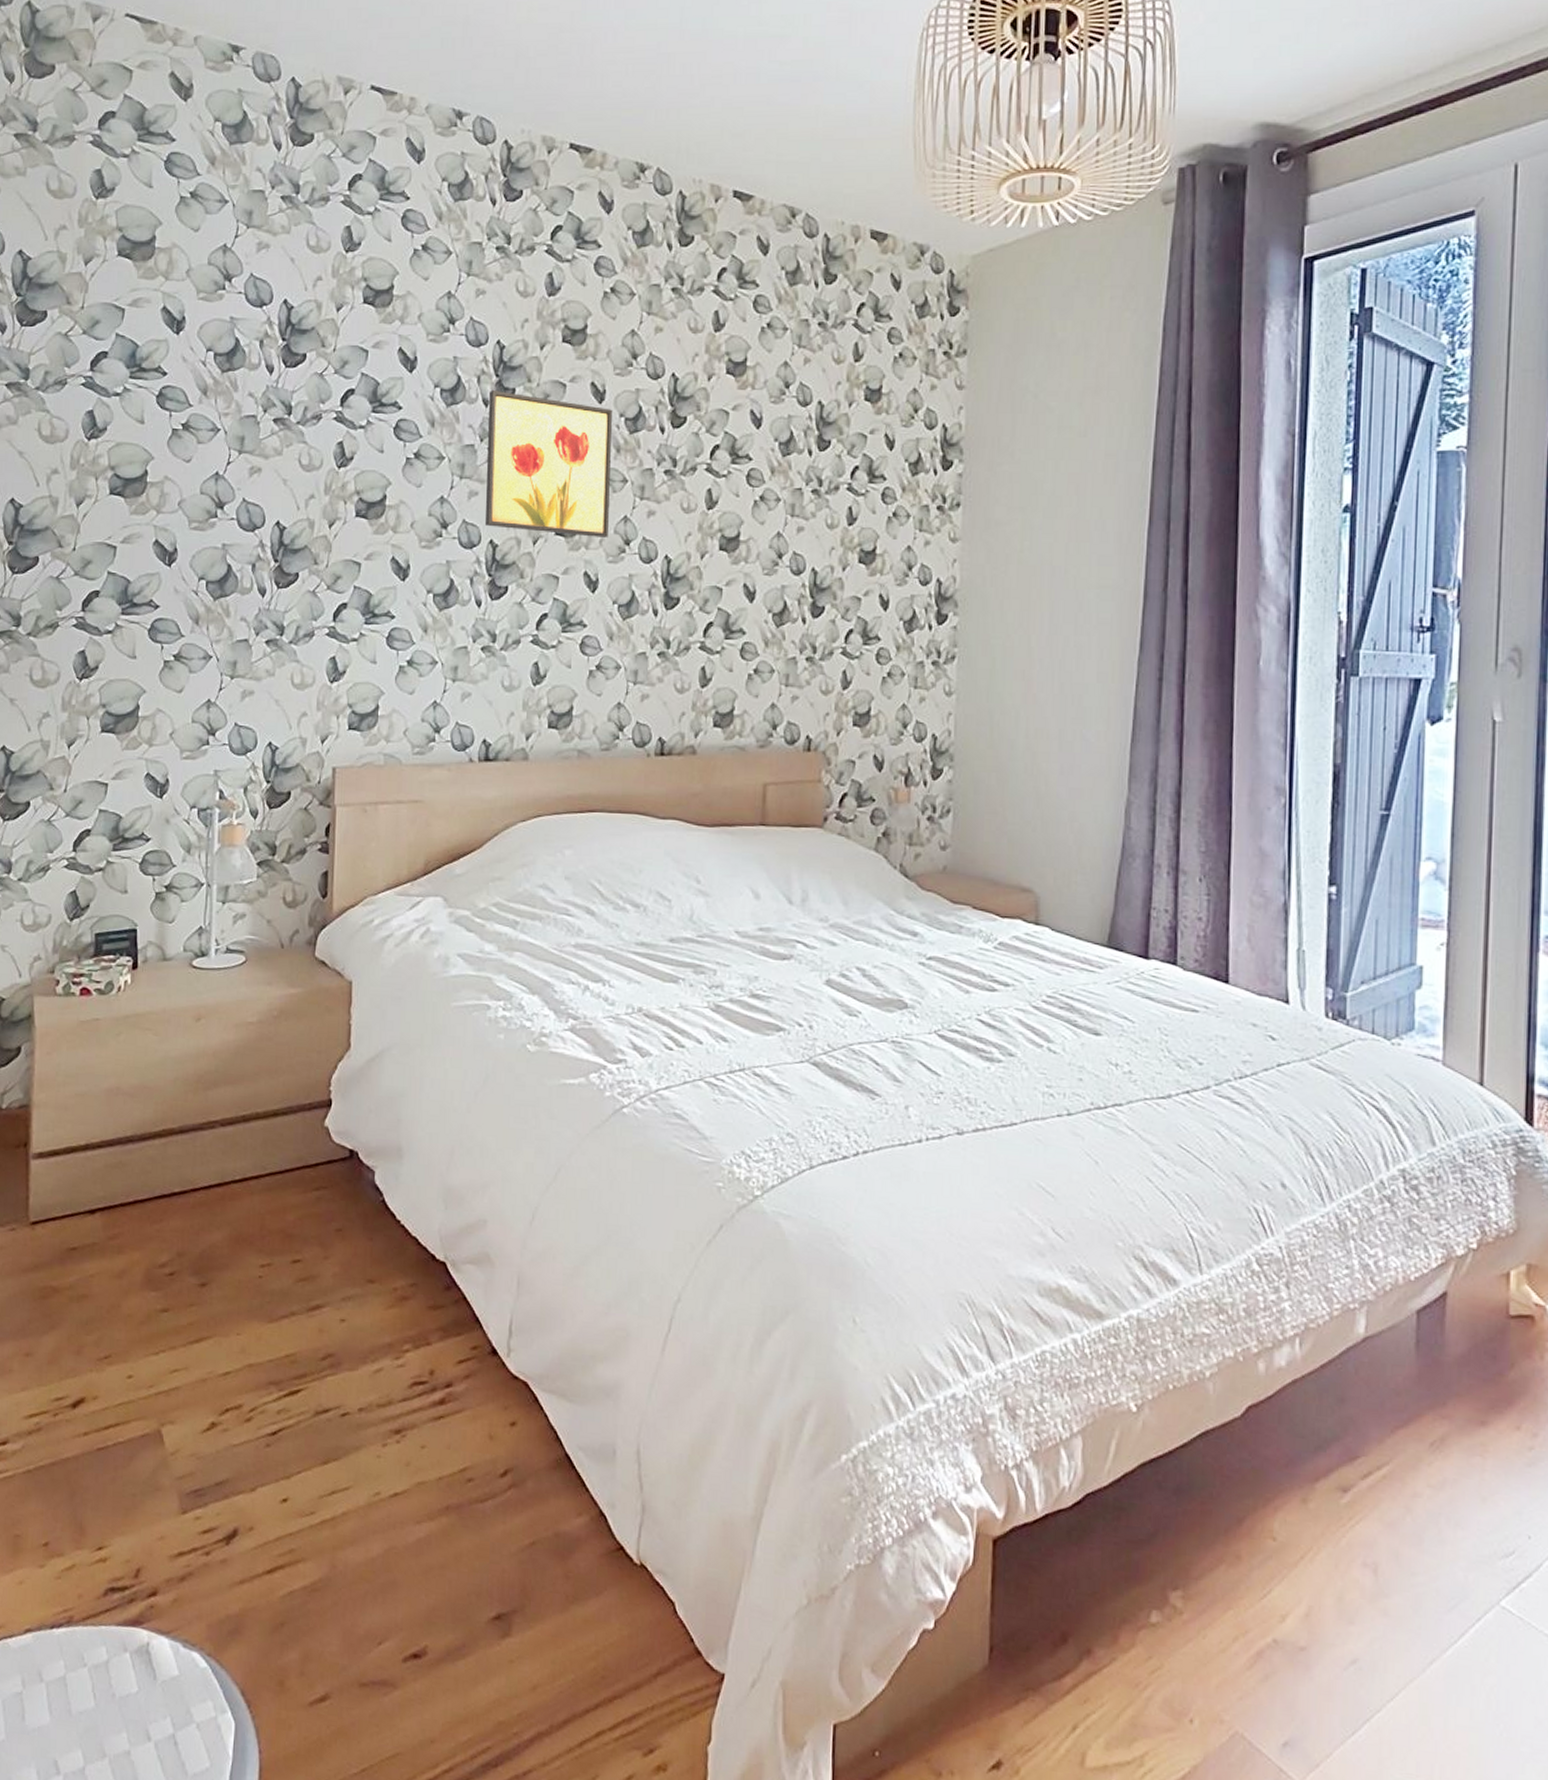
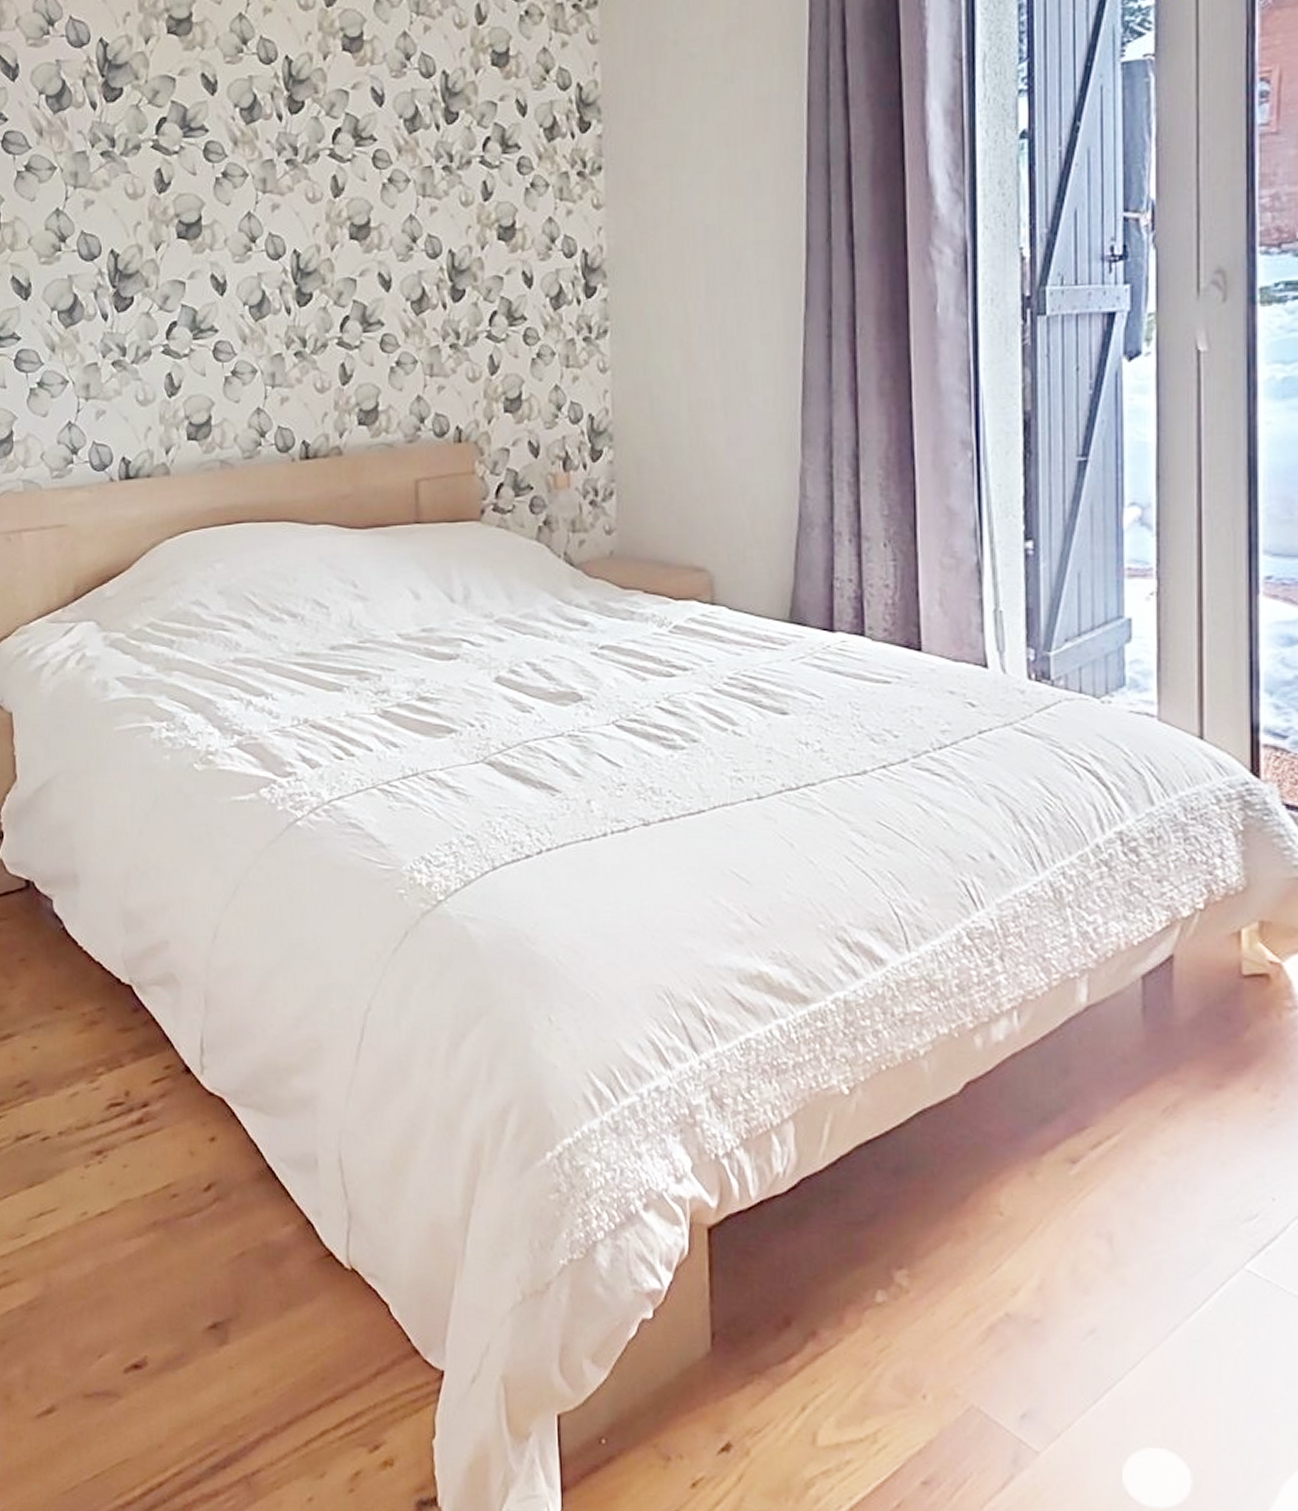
wall art: present [484,389,612,537] -> none [95,91,233,238]

